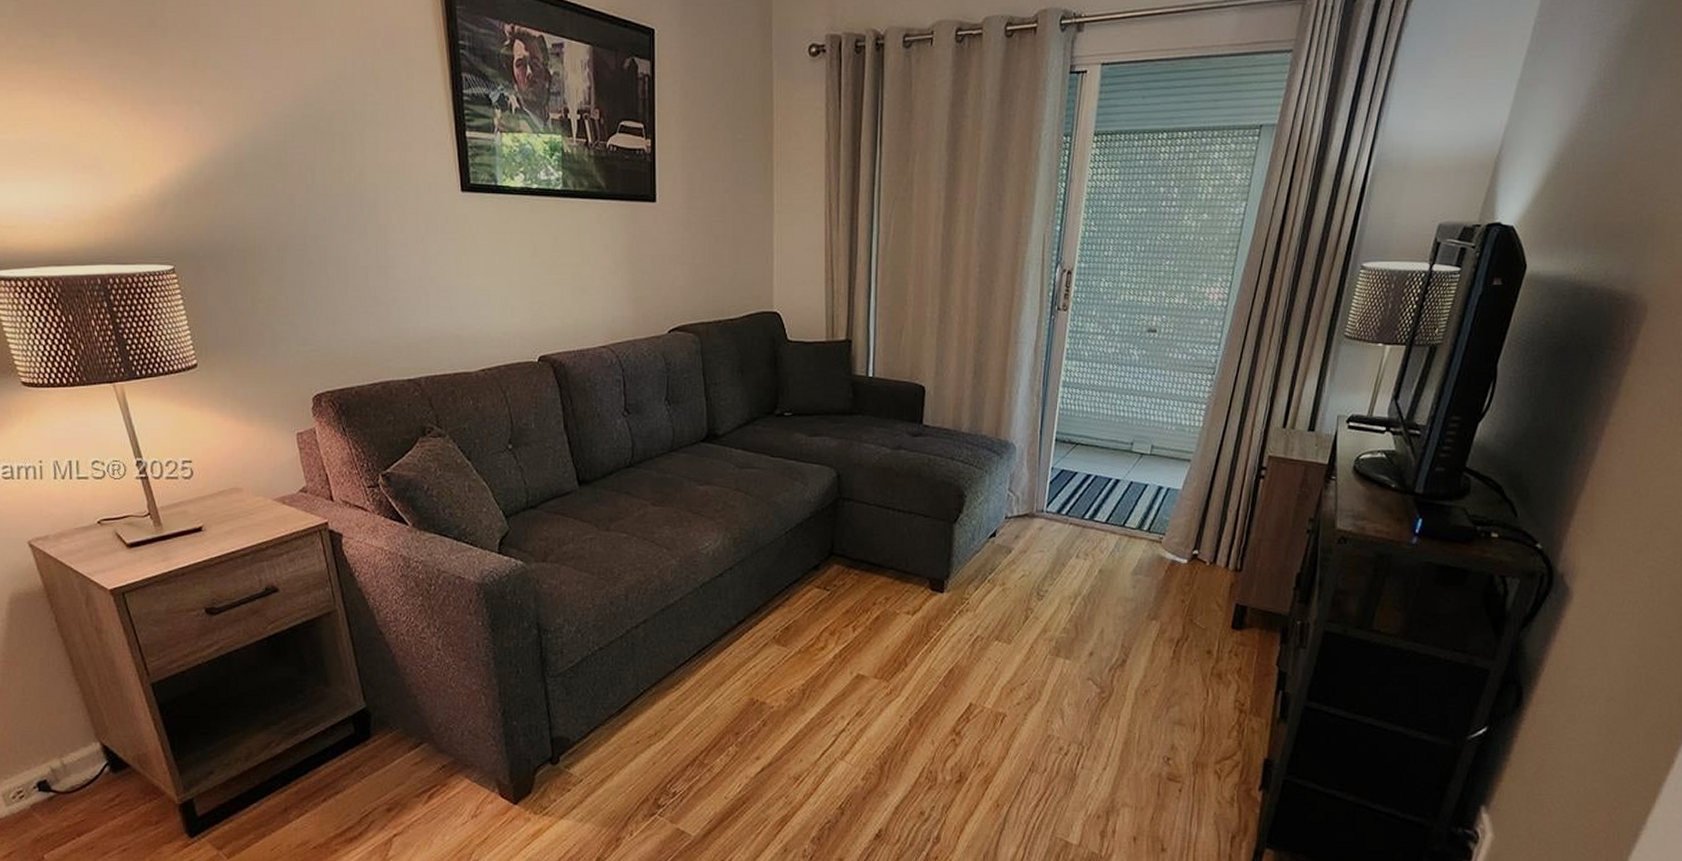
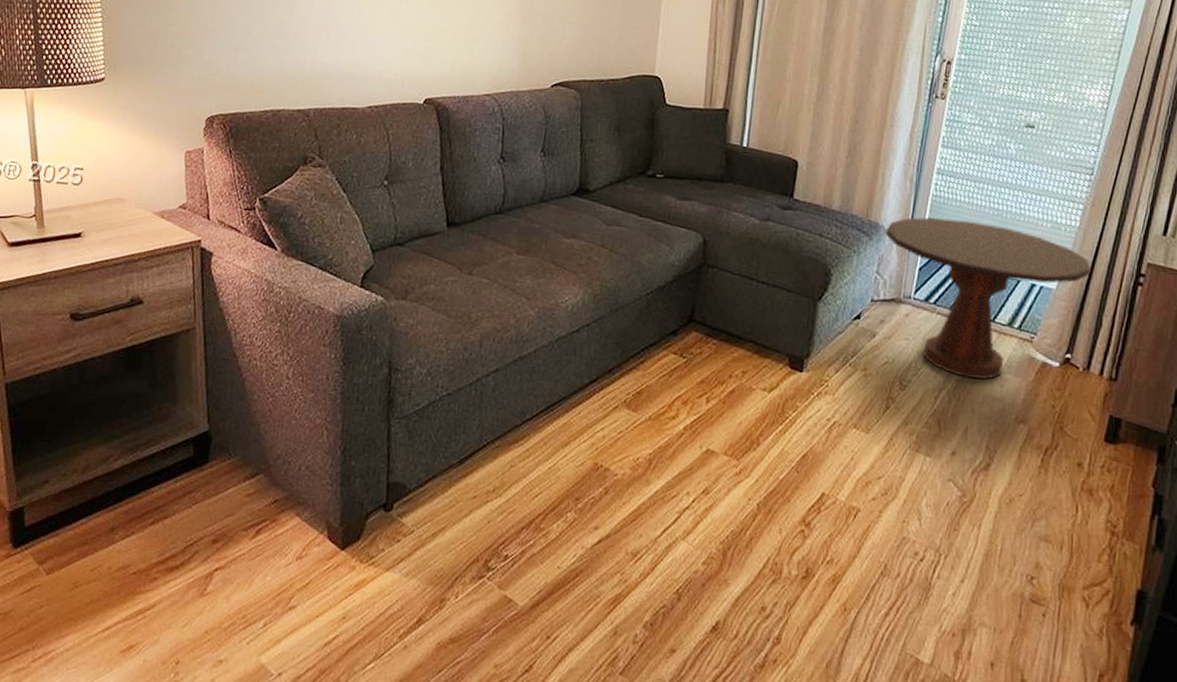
side table: none [1015,431,1216,582] -> present [885,217,1092,379]

